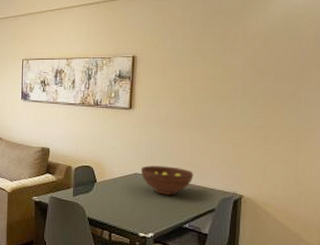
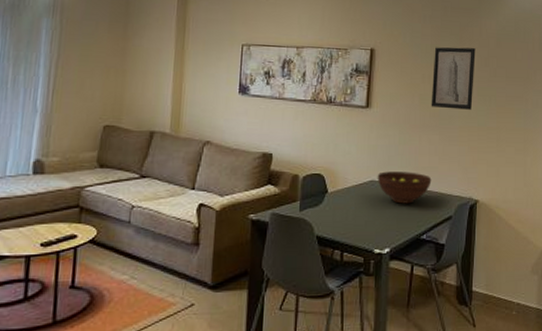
wall art: none [192,49,240,109] -> present [431,47,476,110]

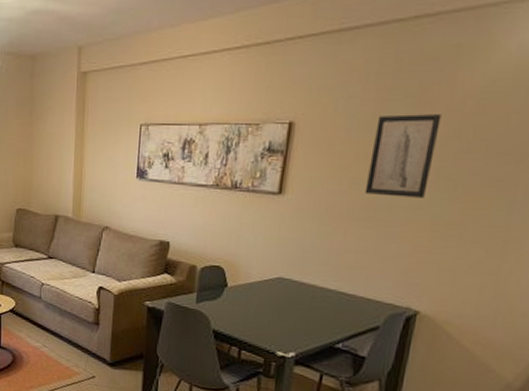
fruit bowl: present [377,171,432,204] -> none [285,268,357,307]

